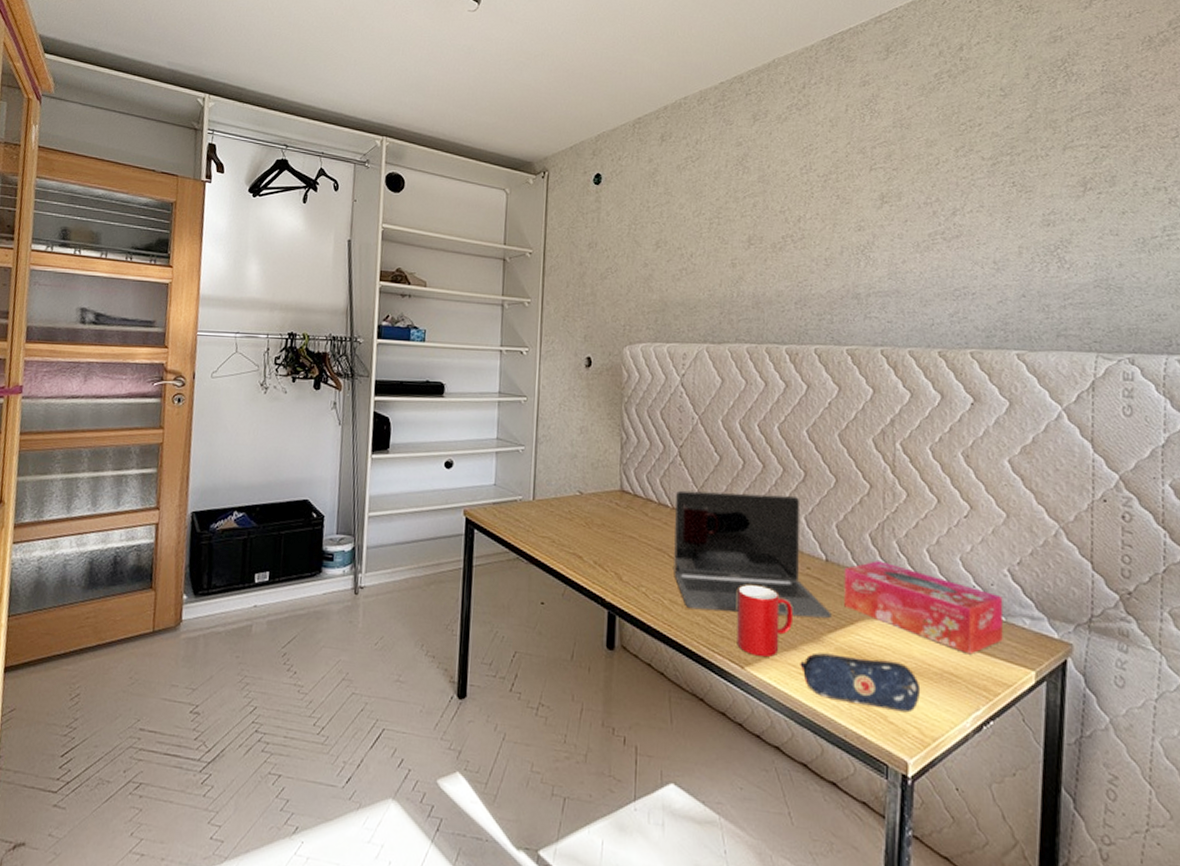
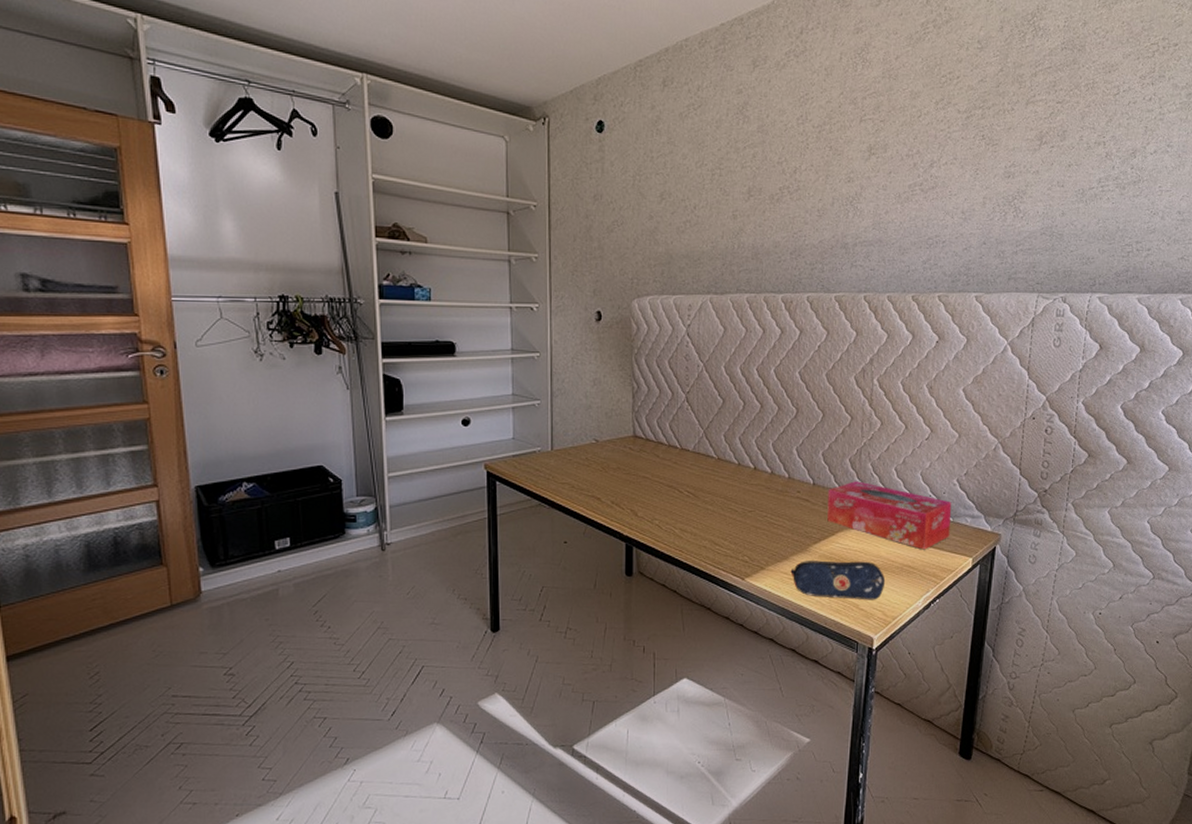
laptop: present [674,490,832,619] -> none [683,431,817,535]
cup: present [737,585,794,658] -> none [738,510,786,569]

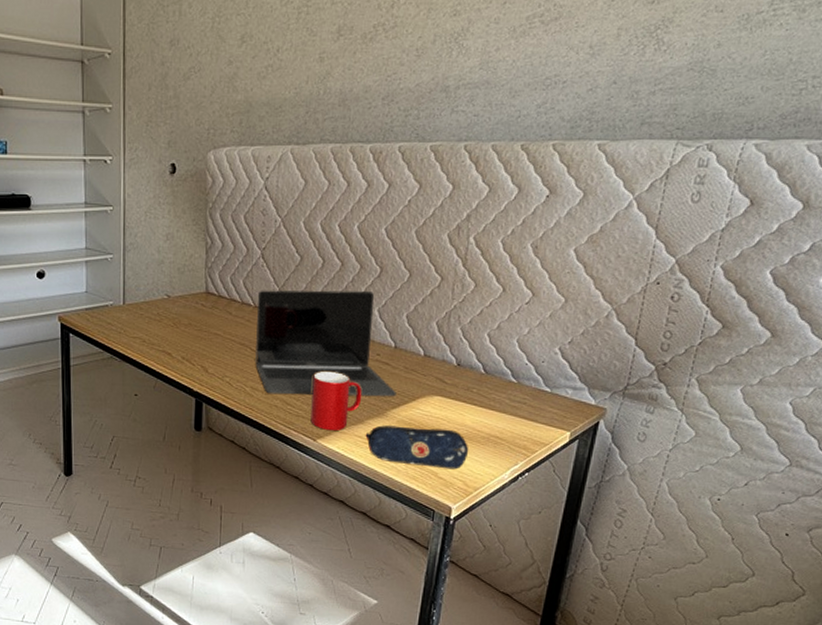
laptop: none [683,431,817,535] -> present [255,290,396,397]
cup: none [738,510,786,569] -> present [310,372,362,432]
tissue box: present [827,481,952,550] -> none [408,345,551,421]

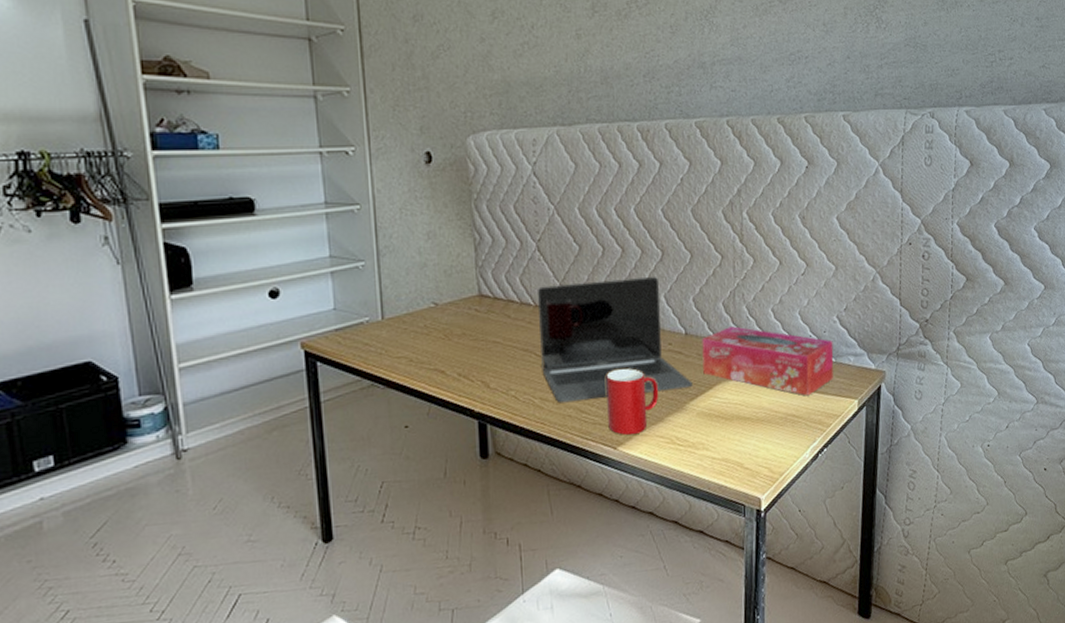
pencil case: present [365,425,469,470] -> none [667,414,770,460]
tissue box: none [408,345,551,421] -> present [702,326,834,396]

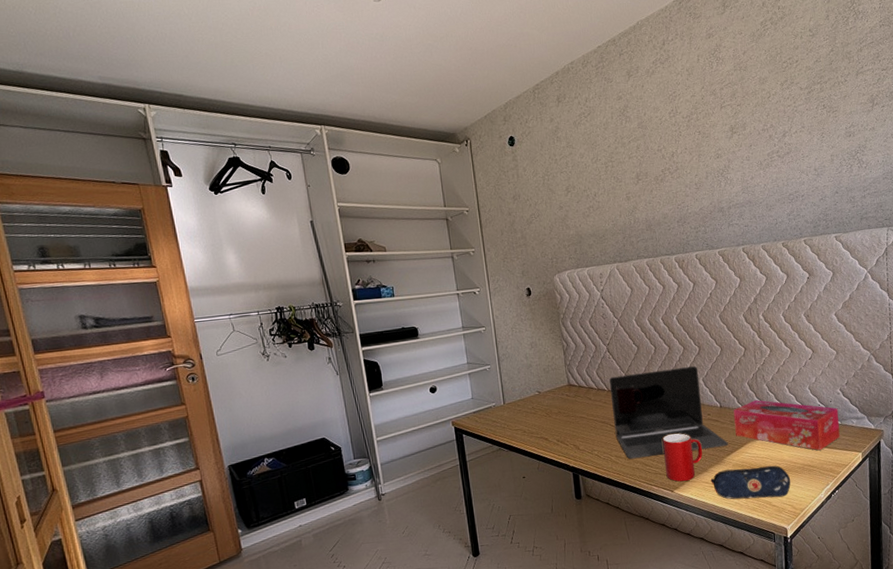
pencil case: none [667,414,770,460] -> present [710,465,791,499]

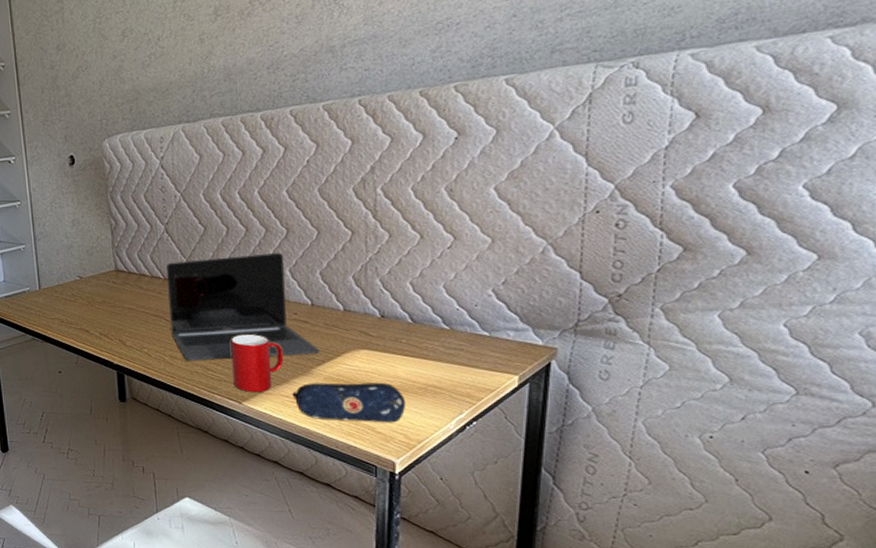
tissue box: present [733,400,840,451] -> none [329,298,487,369]

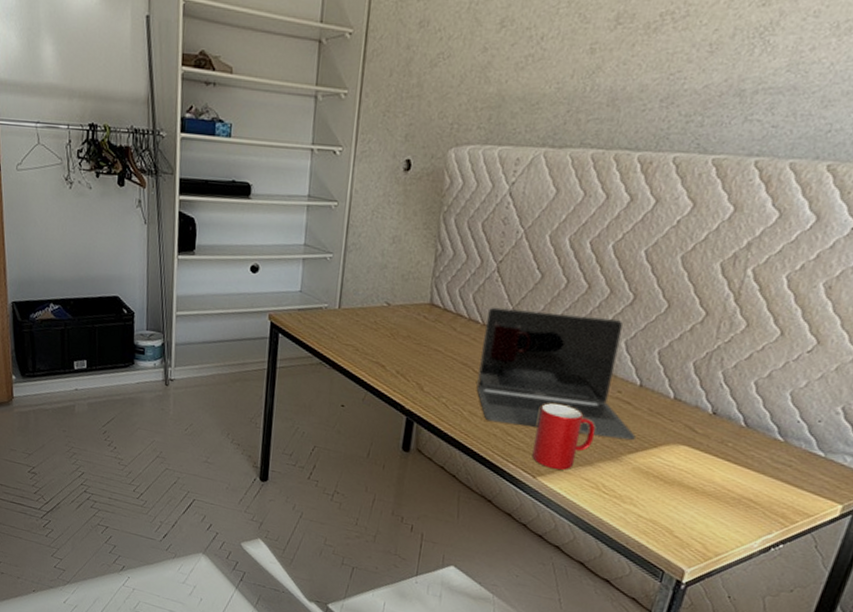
pencil case: present [292,382,406,423] -> none [593,470,715,530]

